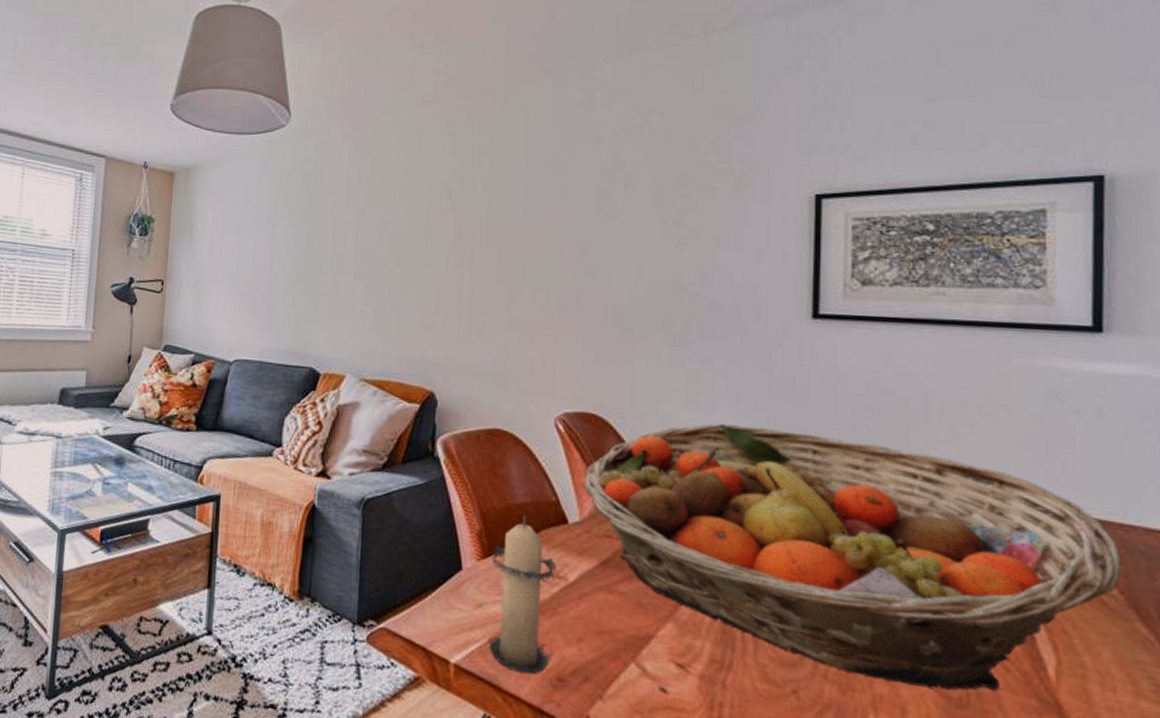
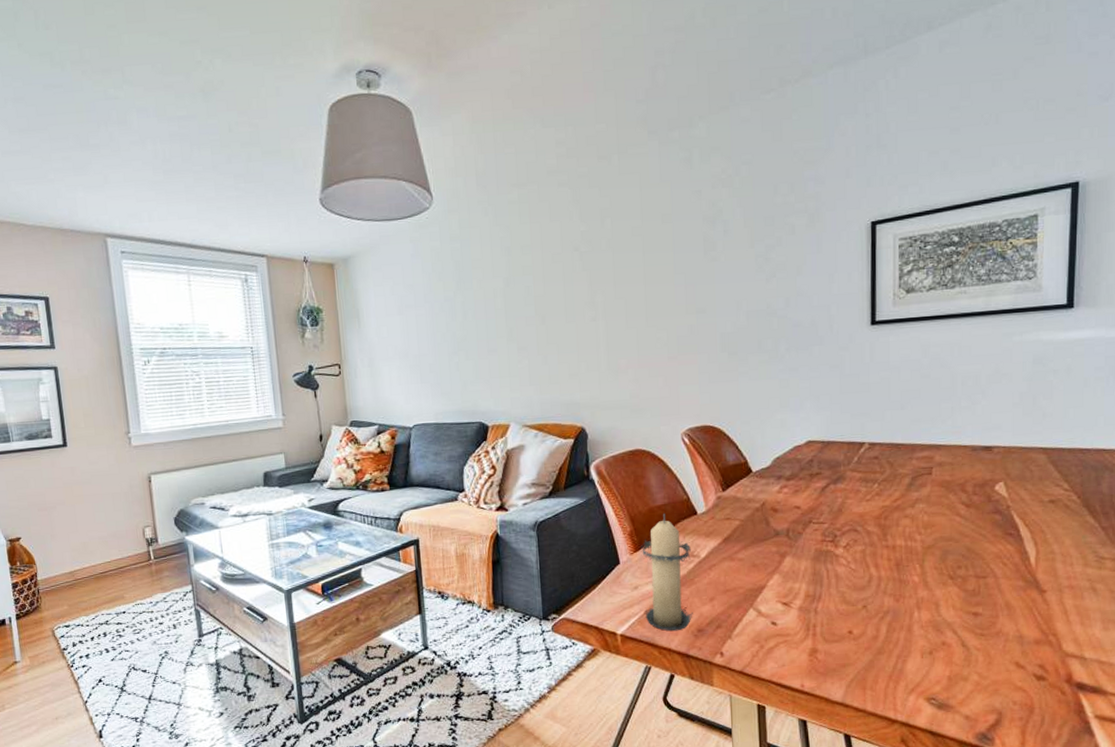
fruit basket: present [583,424,1123,691] -> none [706,416,1080,587]

